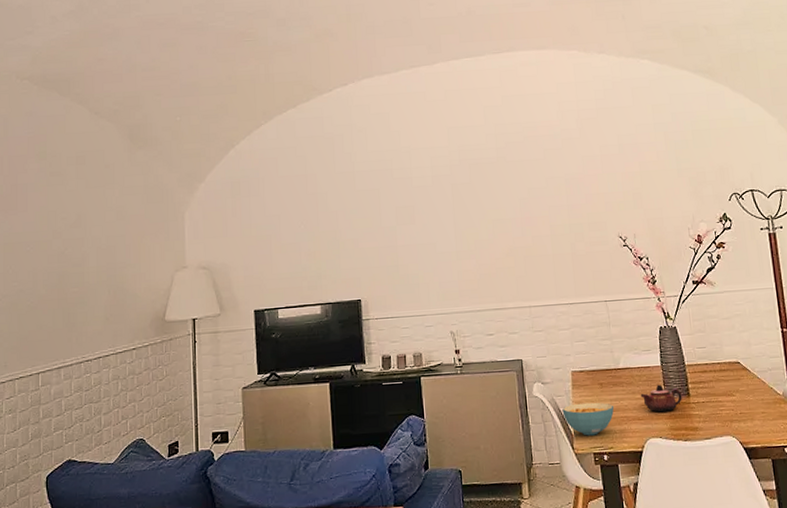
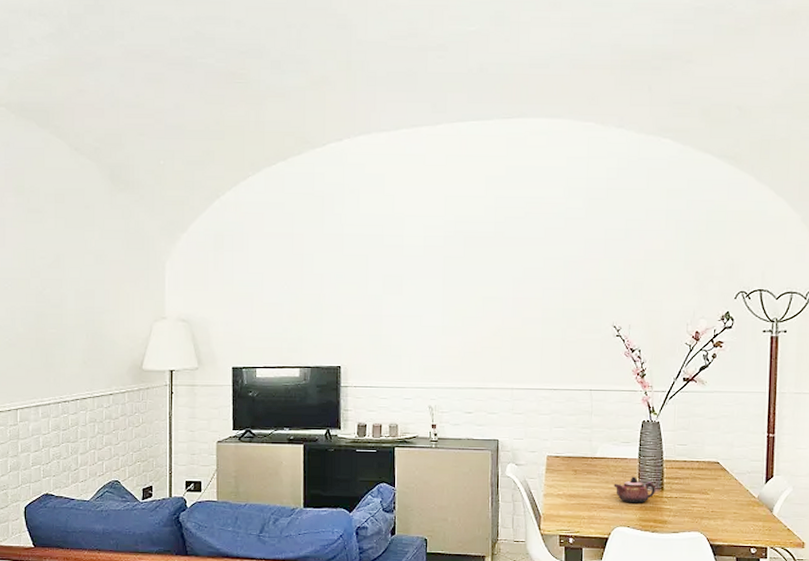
cereal bowl: present [562,402,614,436] -> none [533,487,585,519]

